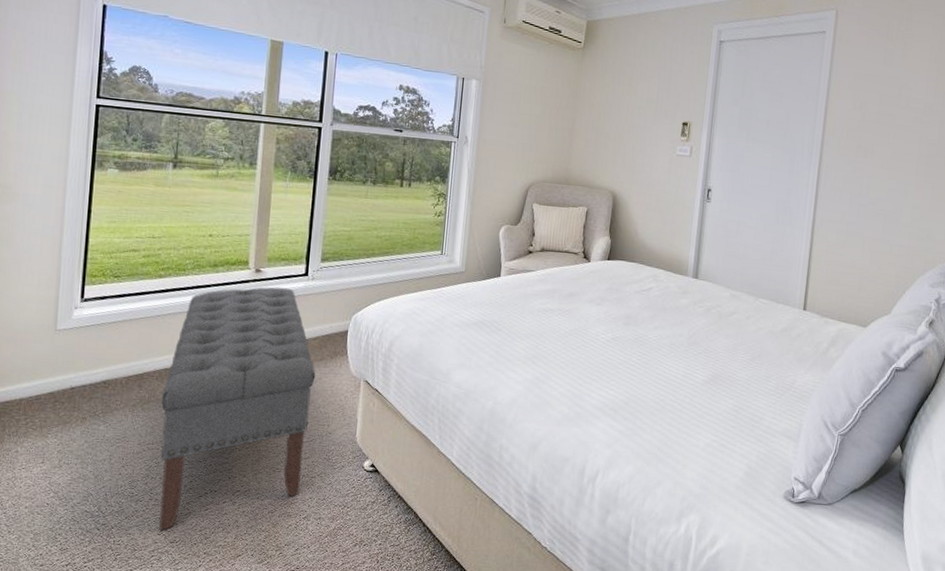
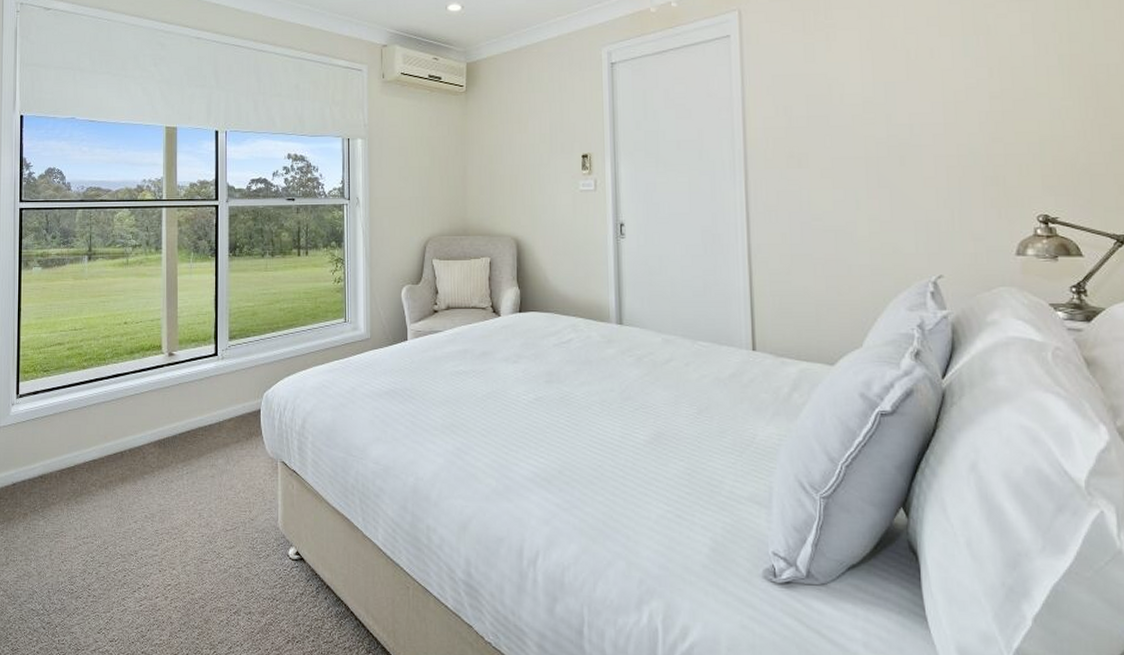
bench: present [159,287,316,531] -> none [93,369,233,629]

